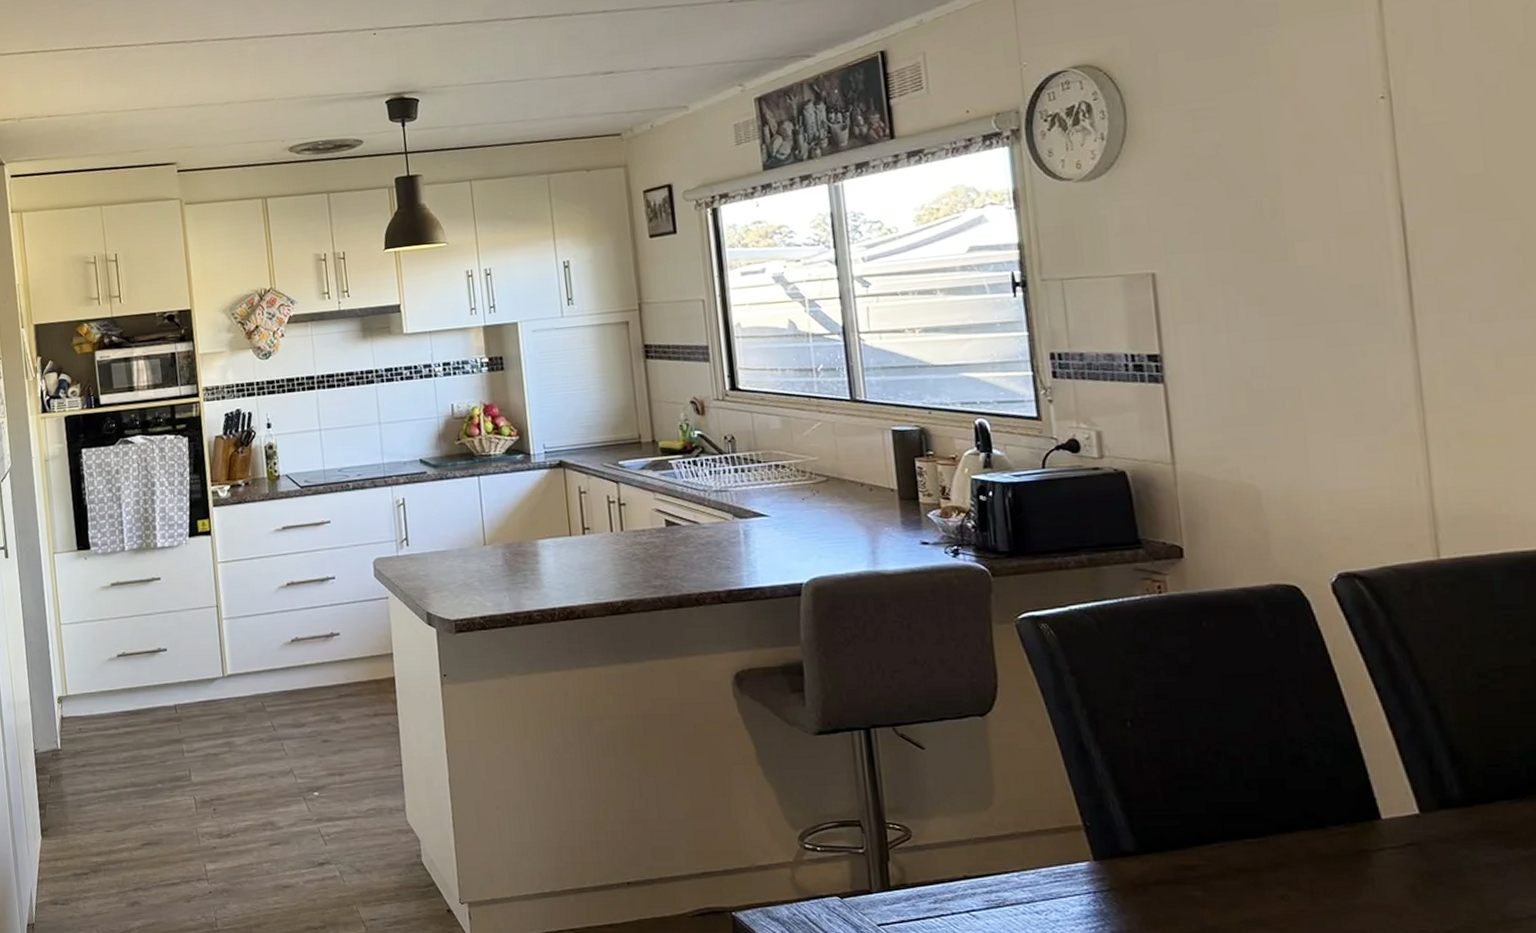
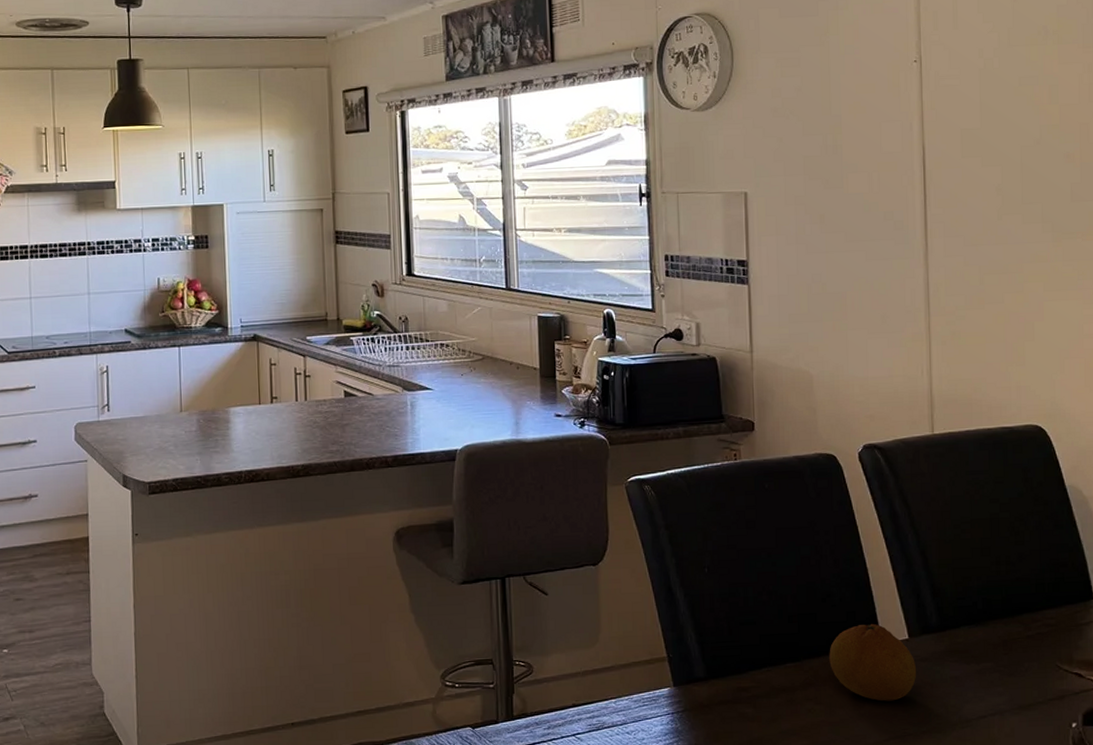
fruit: none [1305,793,1435,891] -> present [829,623,917,702]

